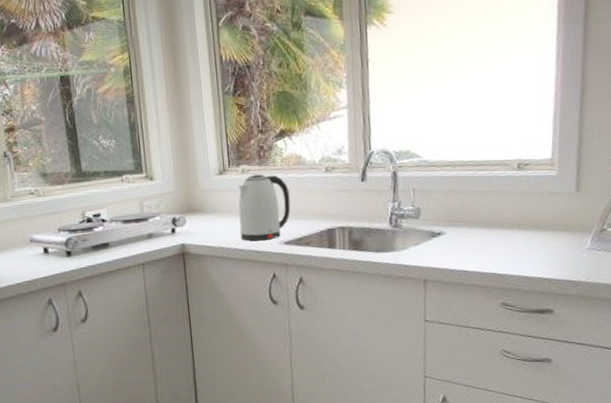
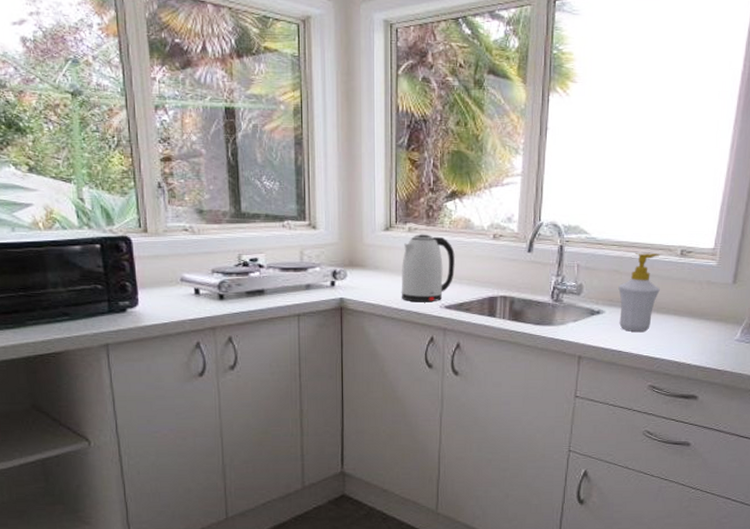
soap bottle: none [457,169,500,250] -> present [618,253,660,332]

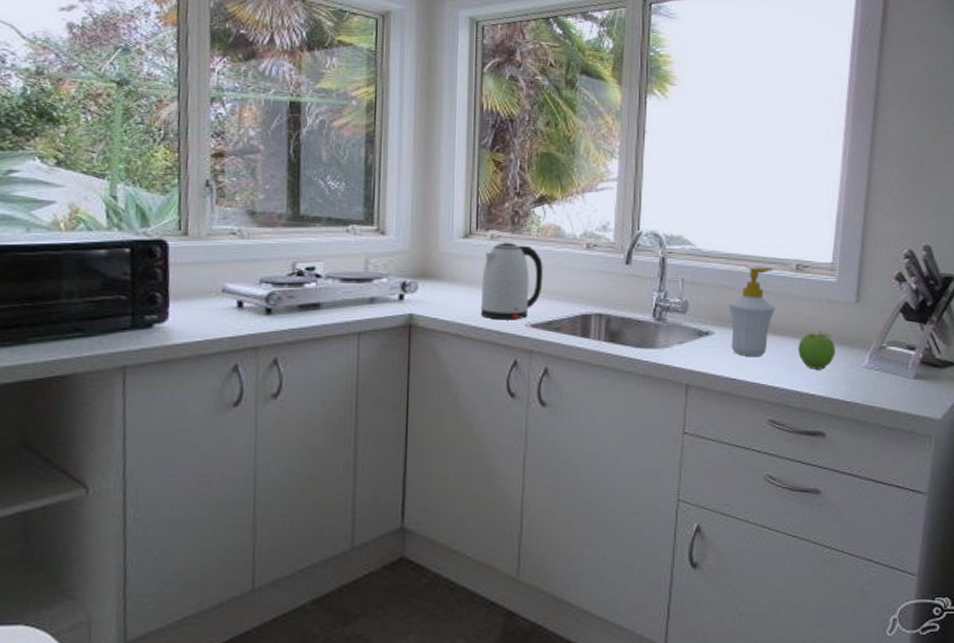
fruit: none [678,309,711,343] -> present [798,330,835,370]

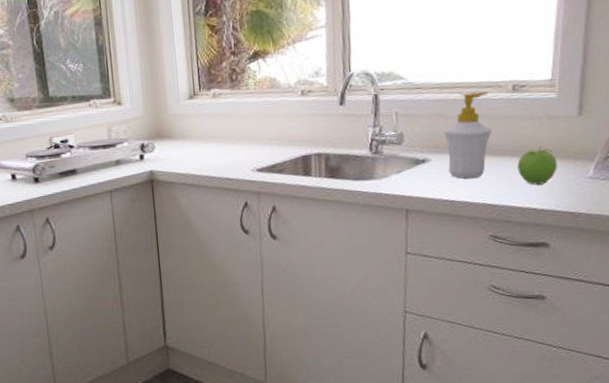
kettle: present [480,242,543,320] -> none [209,98,264,168]

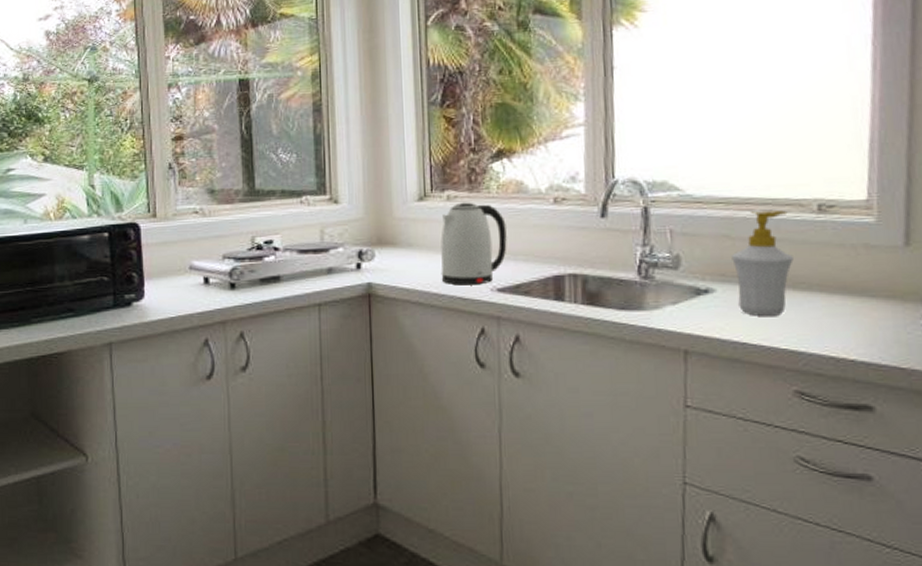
kettle: none [209,98,264,168] -> present [441,202,507,285]
fruit: present [517,147,557,185] -> none [827,282,881,330]

